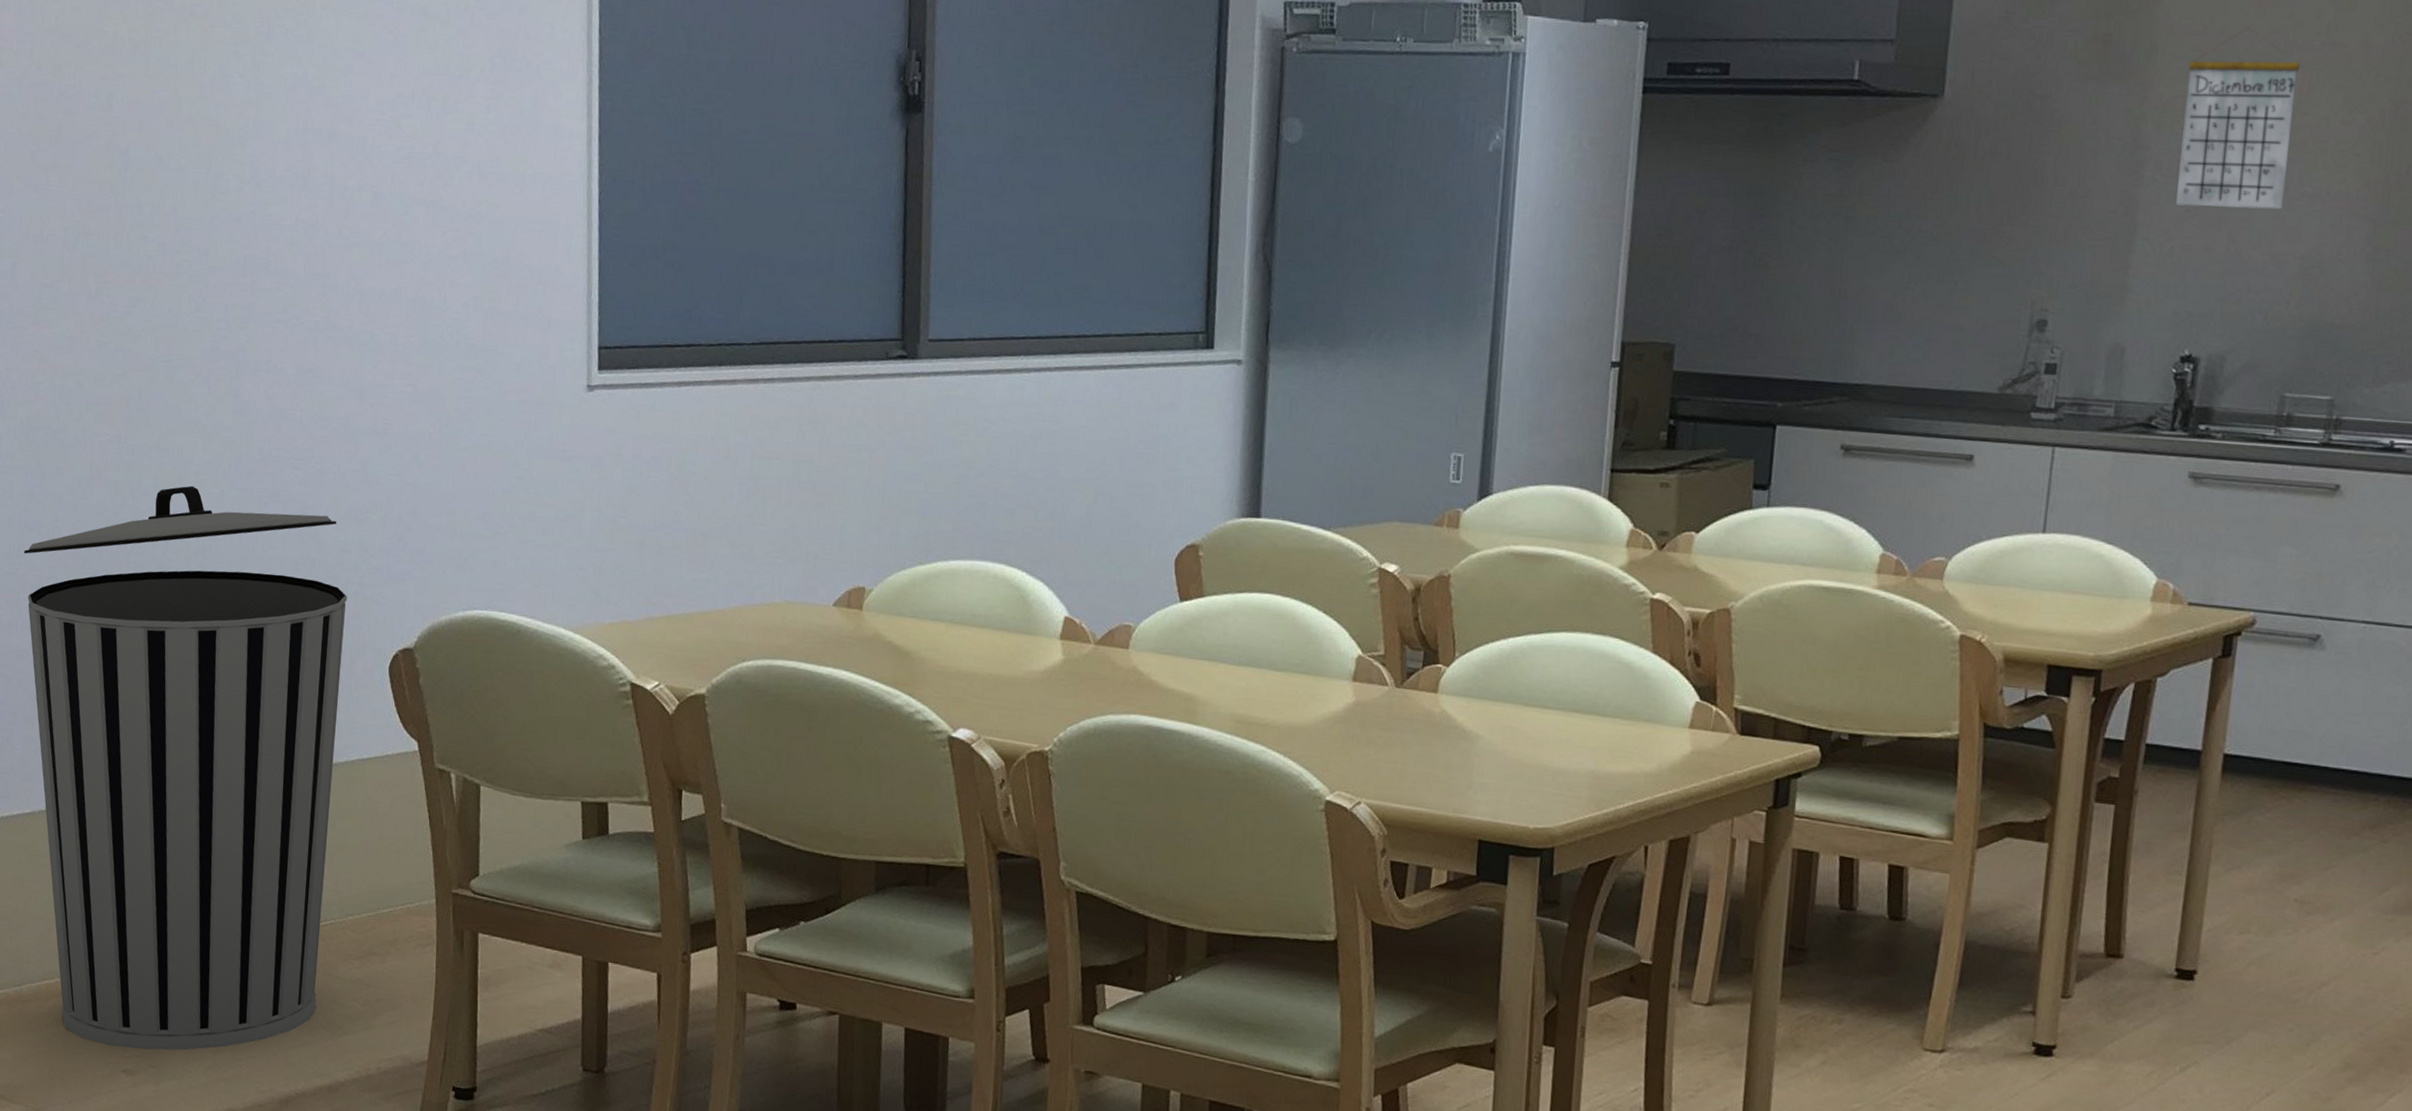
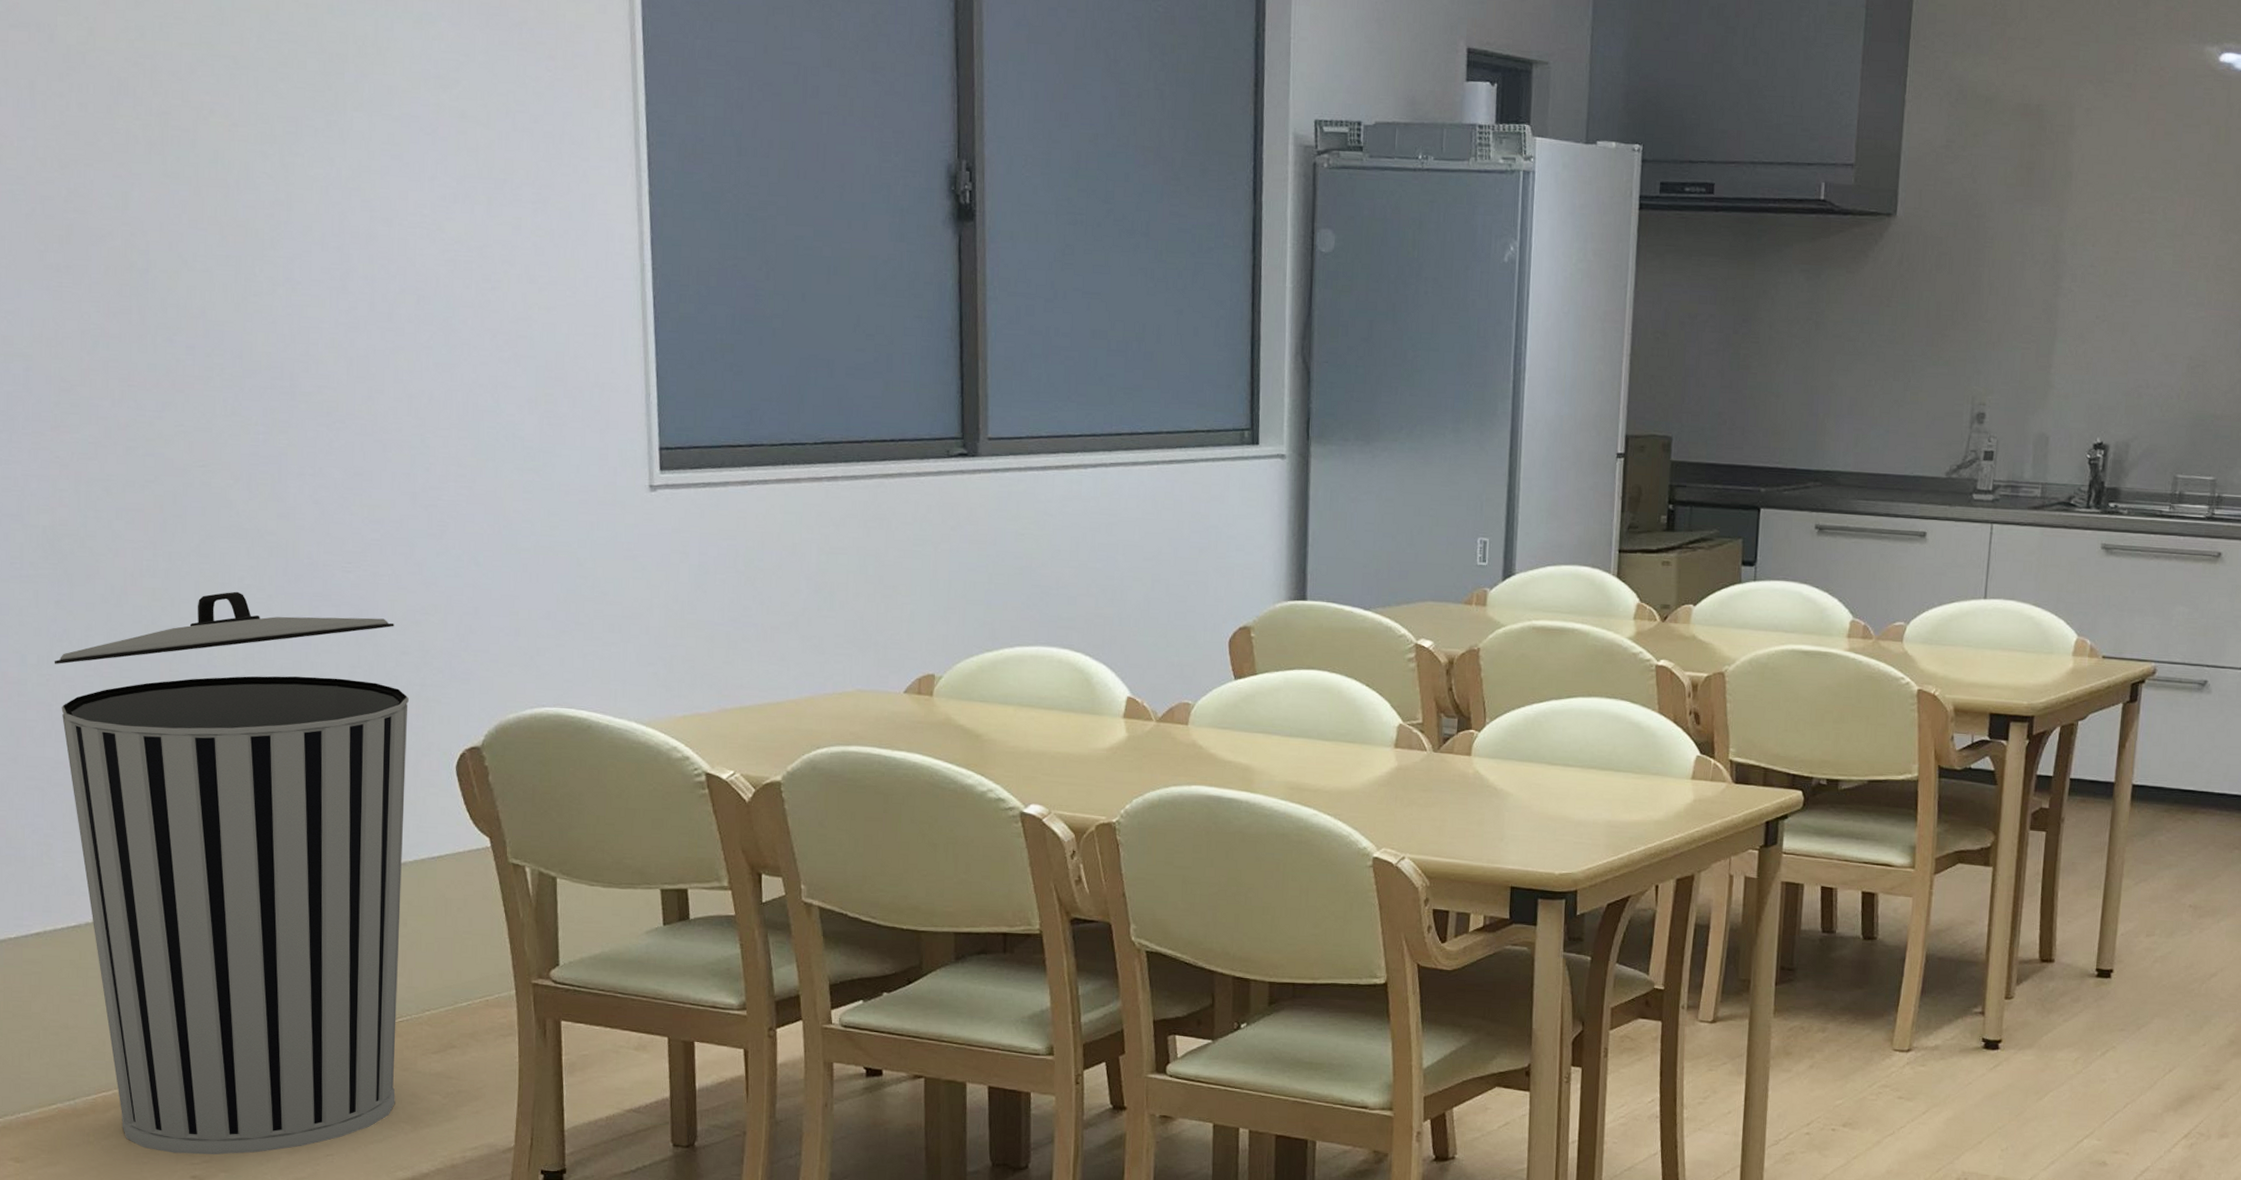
calendar: present [2176,27,2301,210] -> none [2088,158,2187,316]

